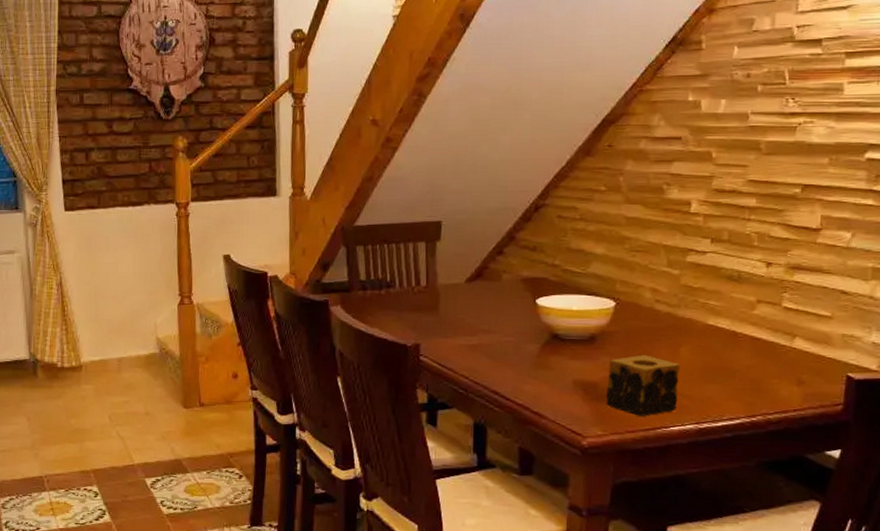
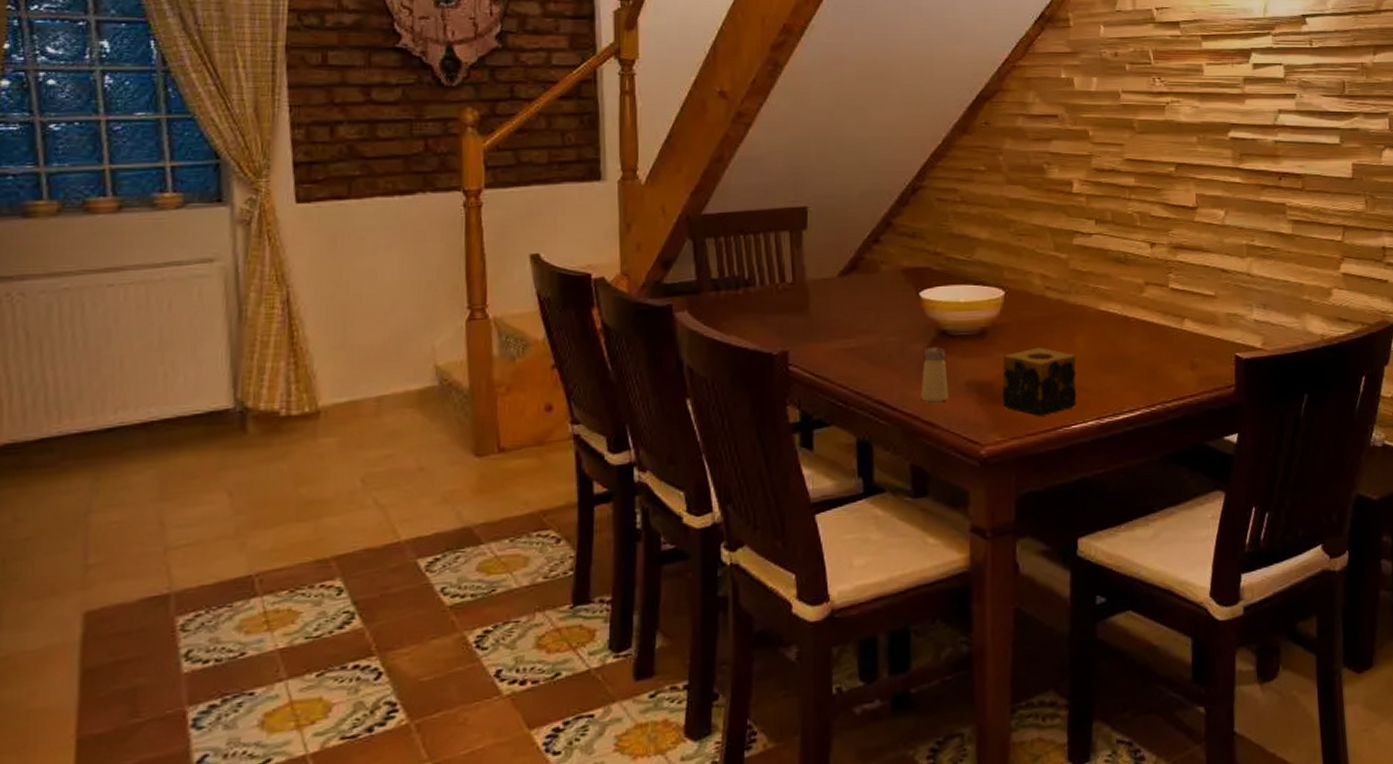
saltshaker: none [532,348,557,397] -> present [921,347,948,403]

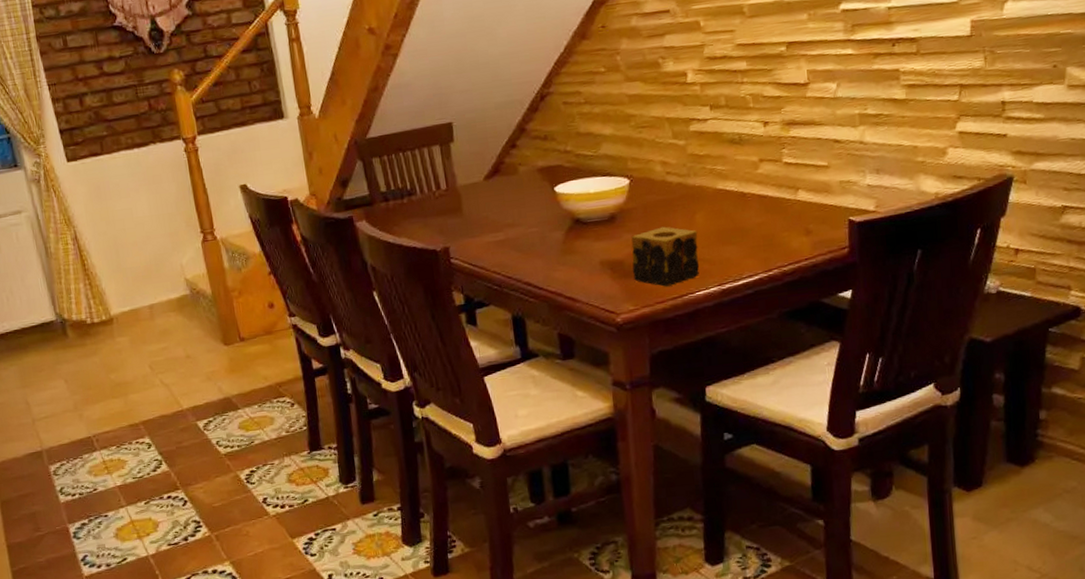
saltshaker: present [921,347,948,403] -> none [562,233,586,282]

